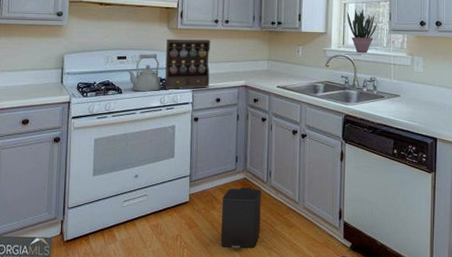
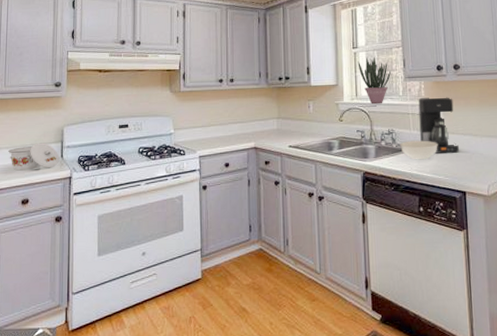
cooking pot: none [10,68,59,93] -> present [8,142,59,171]
kettle: present [128,54,162,92] -> none [131,120,166,162]
spice rack: present [165,39,211,89] -> none [170,101,216,157]
pedal bin: present [221,186,261,249] -> none [238,258,280,328]
bowl: none [380,89,415,107] -> present [400,140,438,160]
coffee maker: none [399,50,434,102] -> present [418,97,459,152]

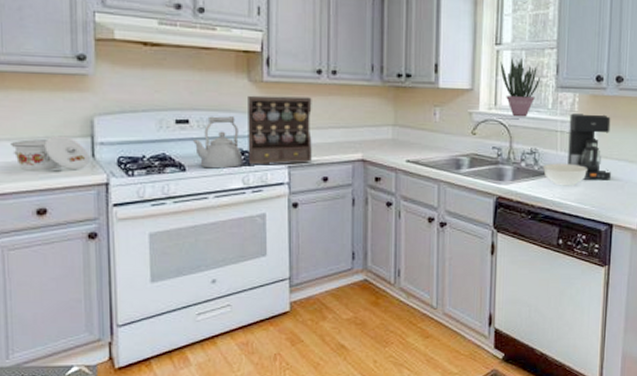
kettle: none [131,120,166,162] -> present [193,116,243,169]
spice rack: none [170,101,216,157] -> present [248,95,312,165]

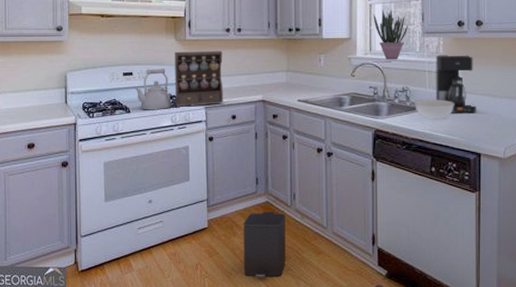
cooking pot: present [10,135,89,171] -> none [12,88,64,115]
pedal bin: none [335,290,387,367] -> present [244,211,286,278]

